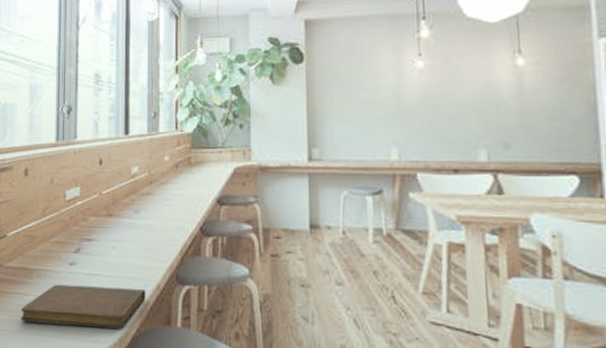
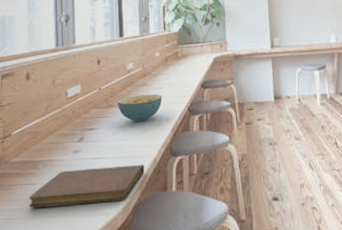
cereal bowl: none [119,205,170,238] -> present [118,94,163,122]

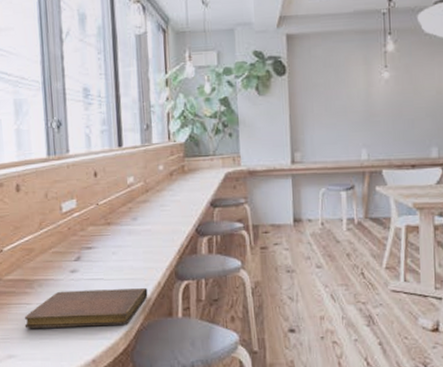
cereal bowl: present [118,94,163,122] -> none [117,211,167,242]

